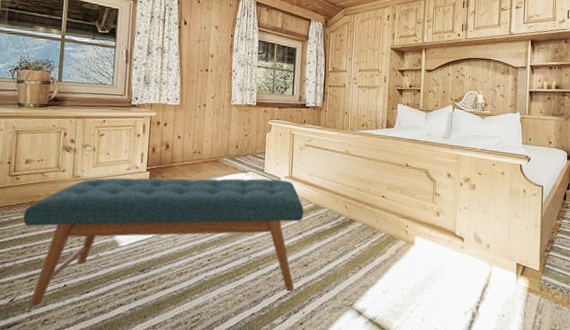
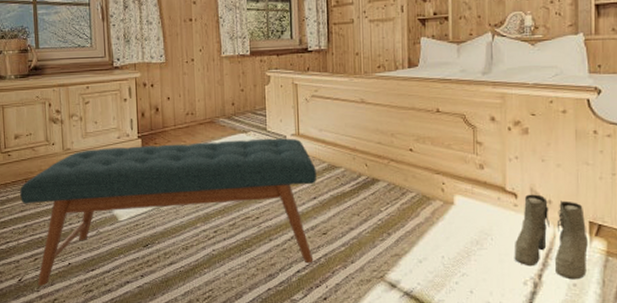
boots: none [458,239,515,311] -> present [514,194,588,280]

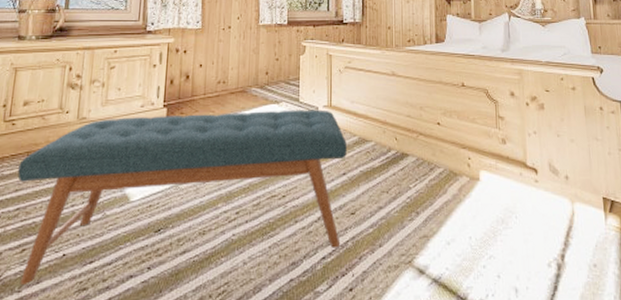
boots: present [514,194,588,280] -> none [537,170,605,260]

